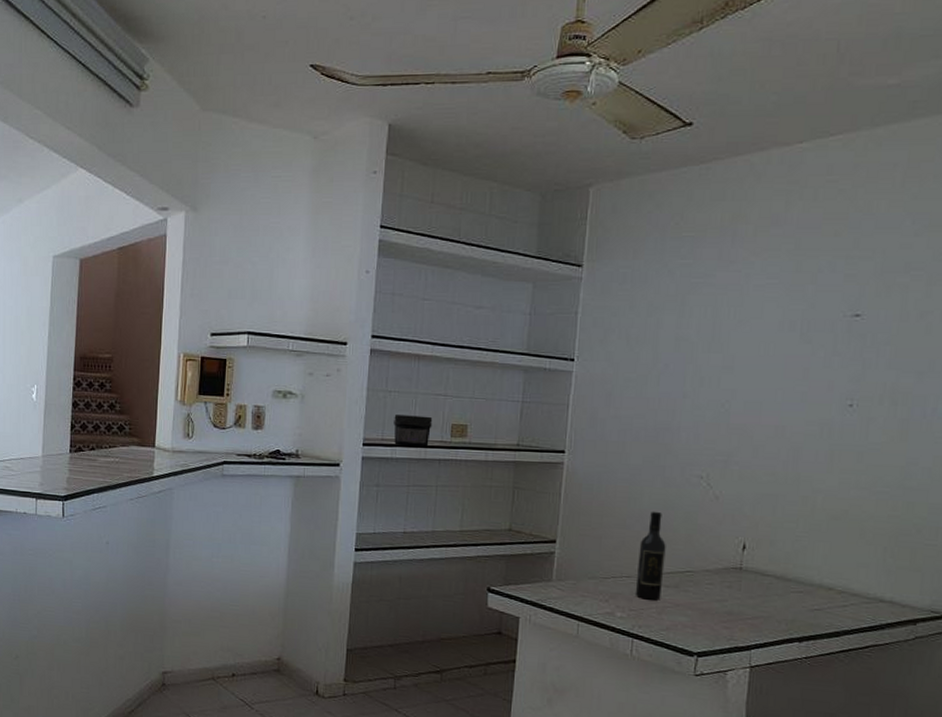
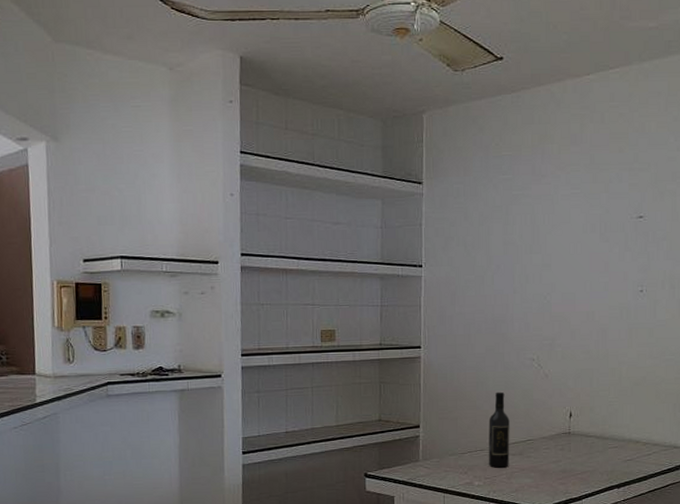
jar: present [394,415,433,448] -> none [268,324,304,354]

